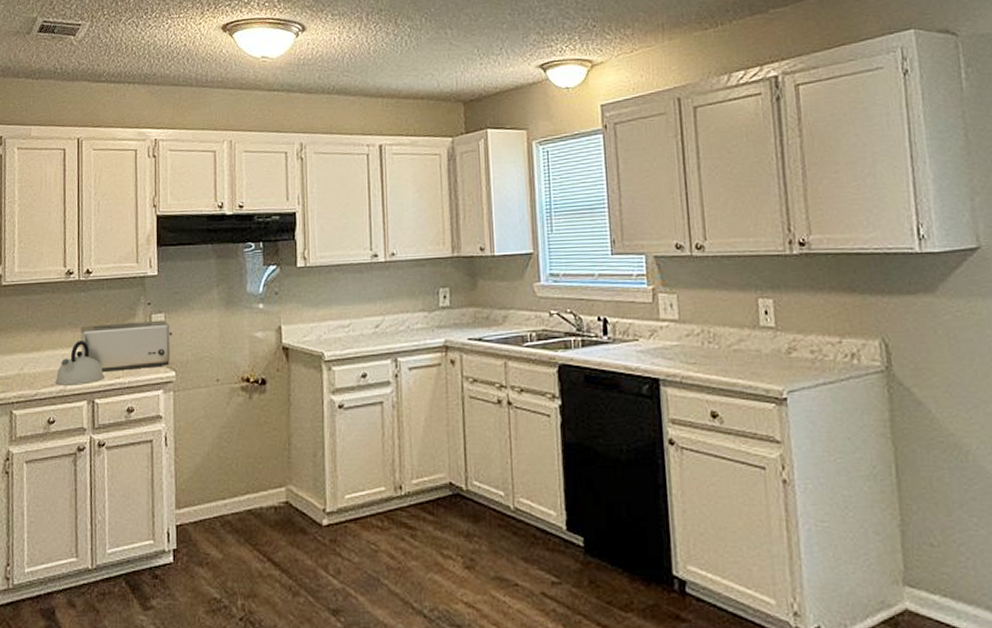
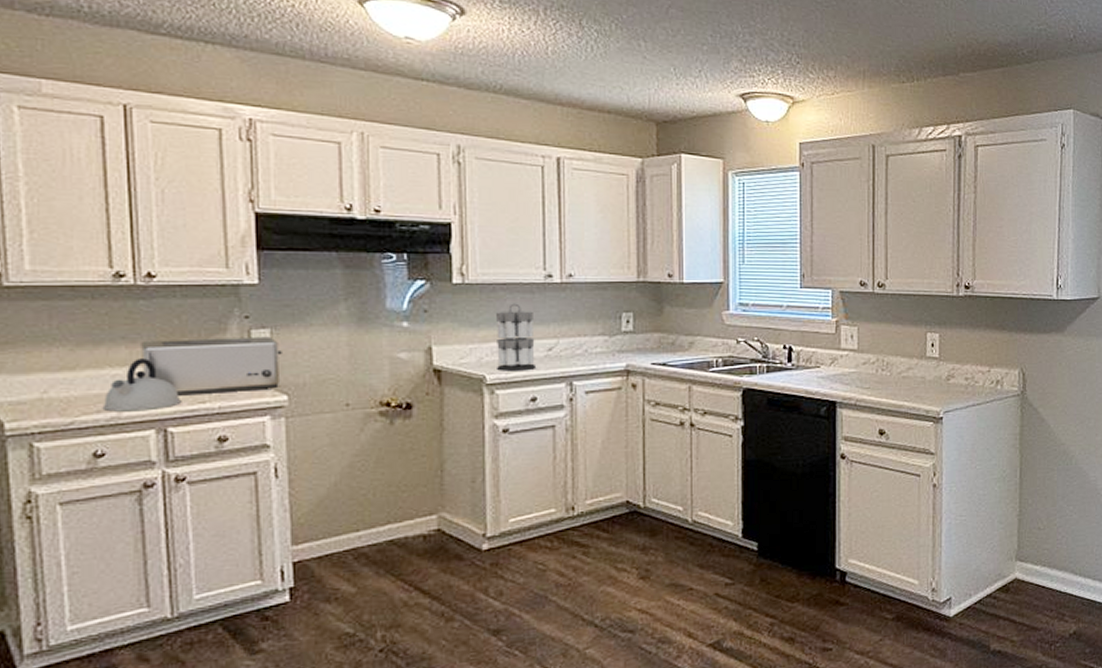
spice rack: none [332,283,365,348] -> present [496,303,535,371]

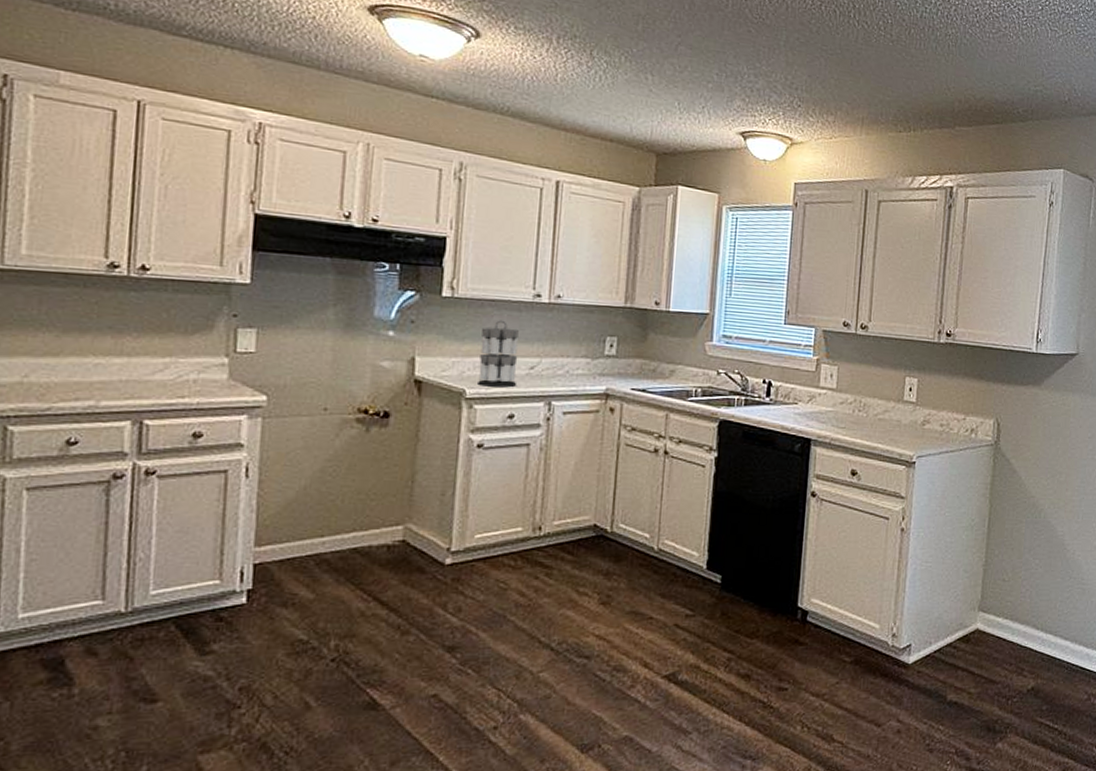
kettle: present [102,358,182,413] -> none [80,349,161,403]
toaster: present [141,336,282,396] -> none [124,332,267,390]

